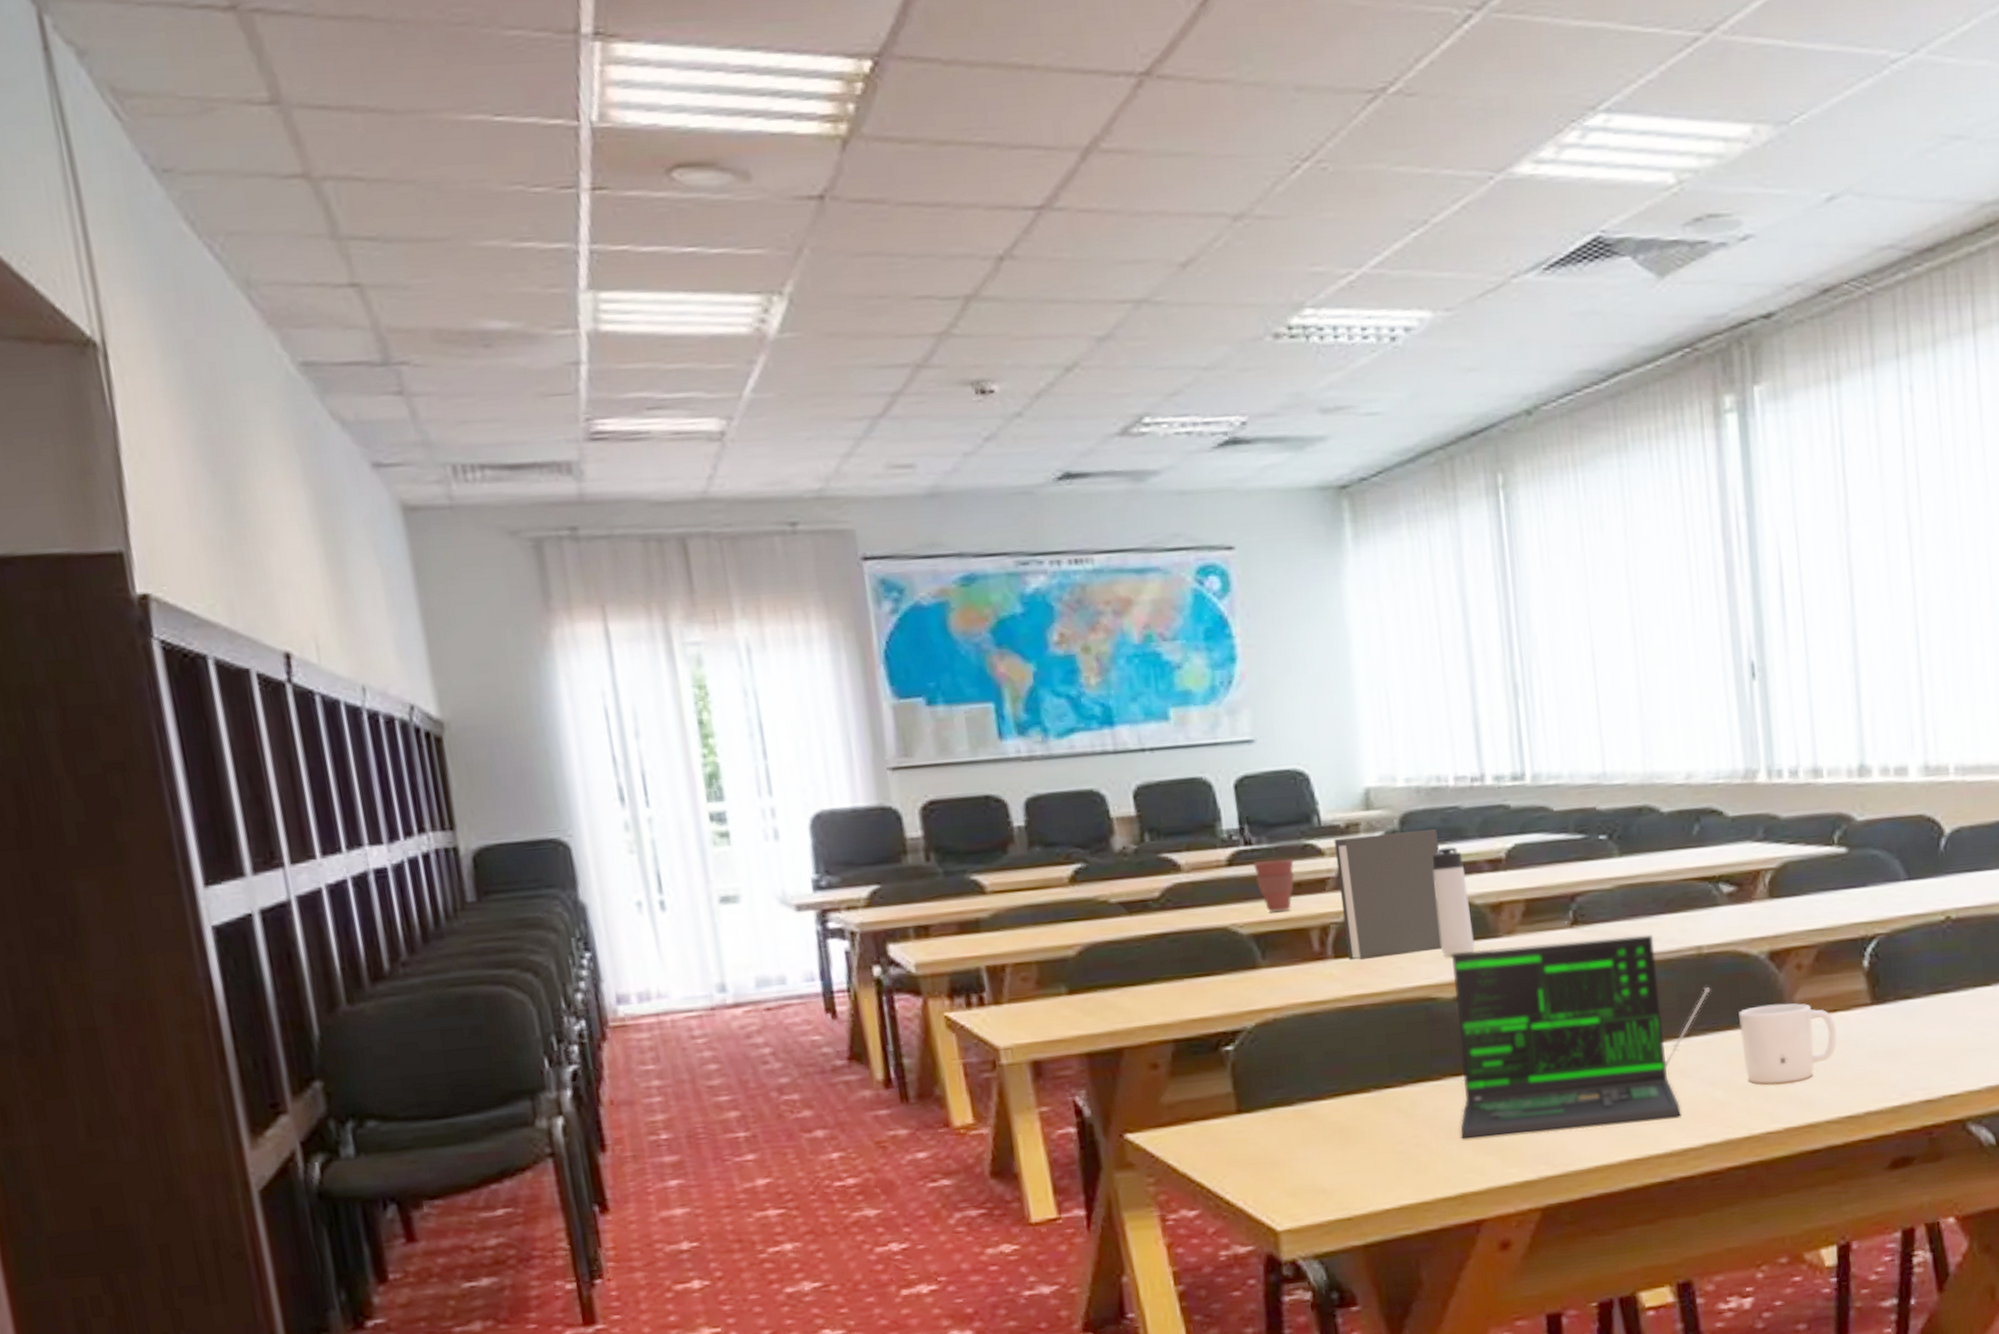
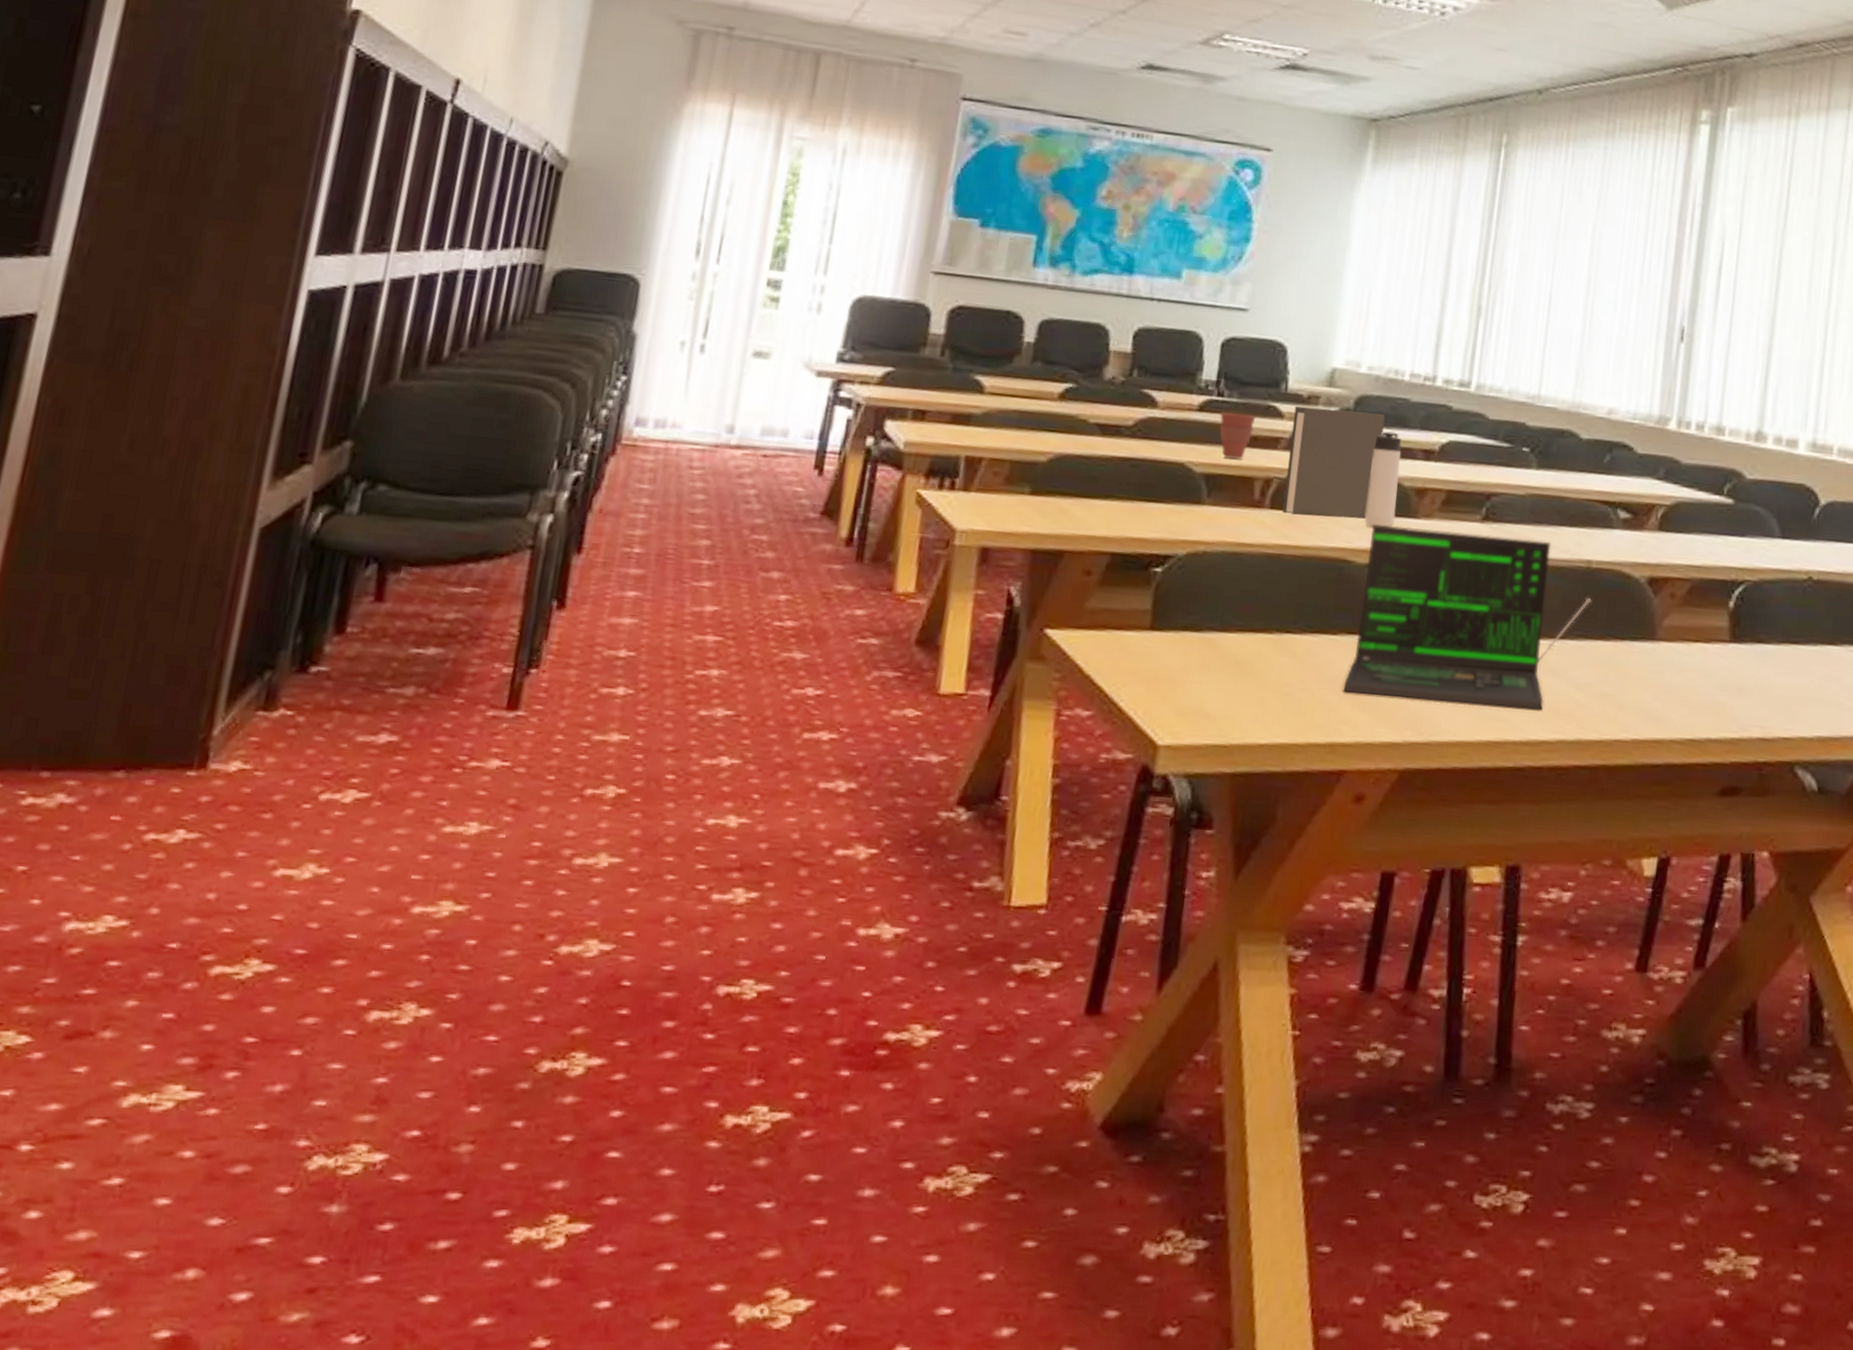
mug: present [1738,1003,1837,1086] -> none [1607,624,1695,701]

